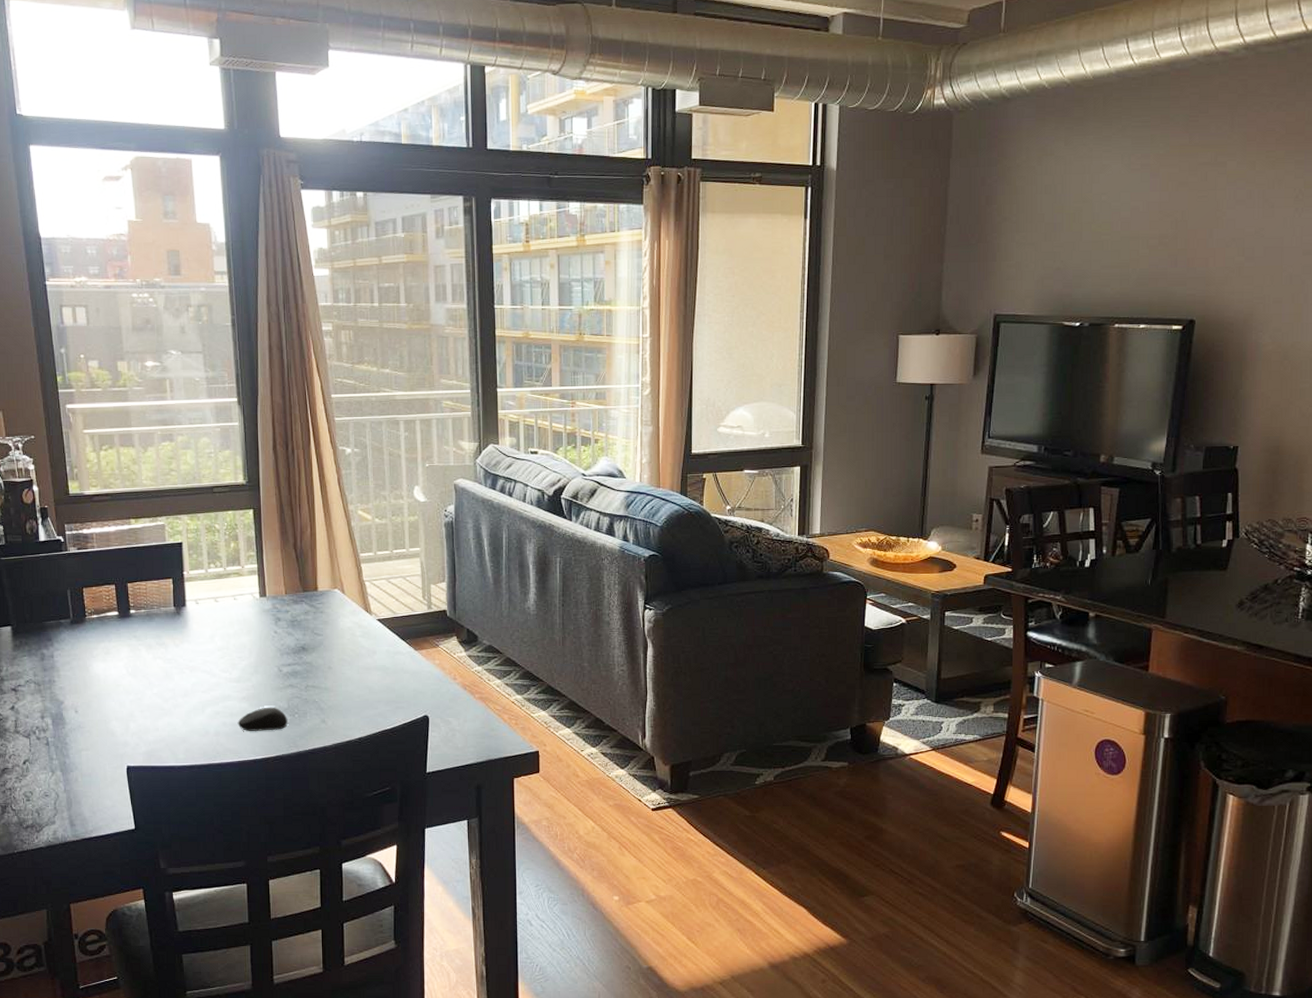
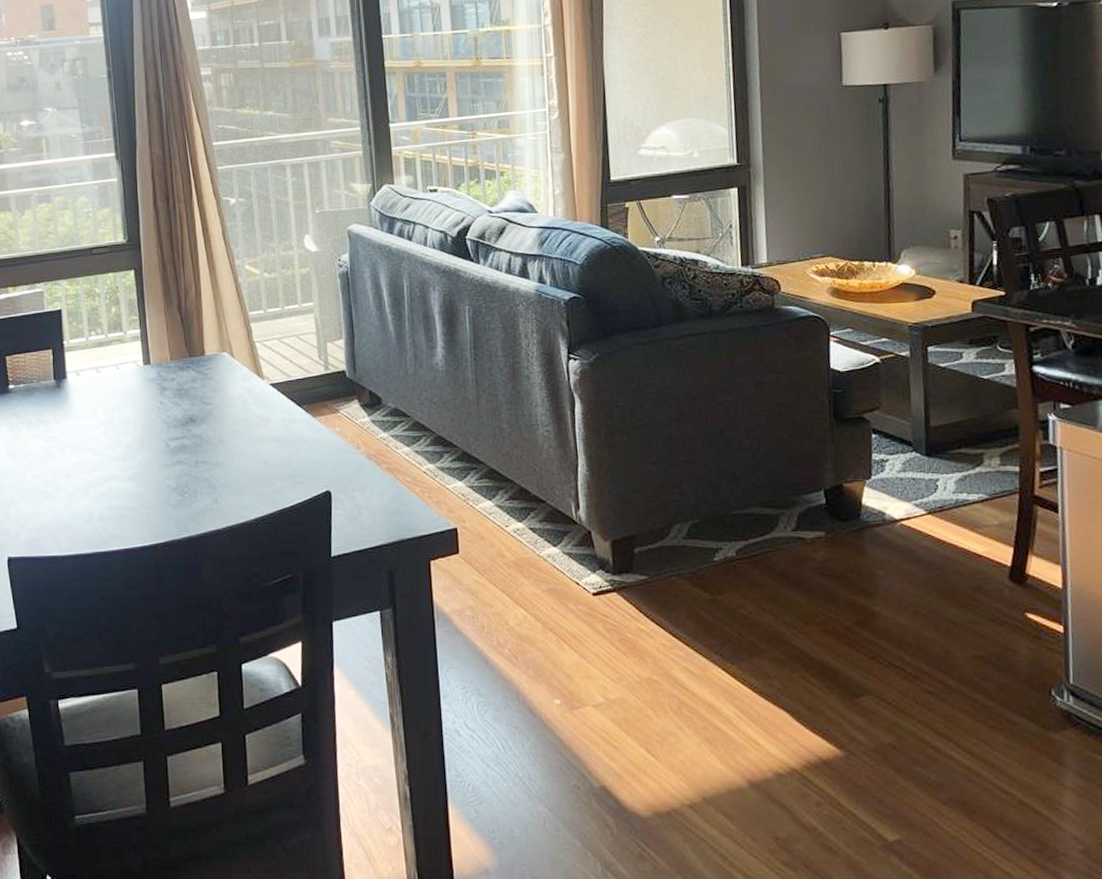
computer mouse: present [237,707,288,731] -> none [123,486,177,515]

